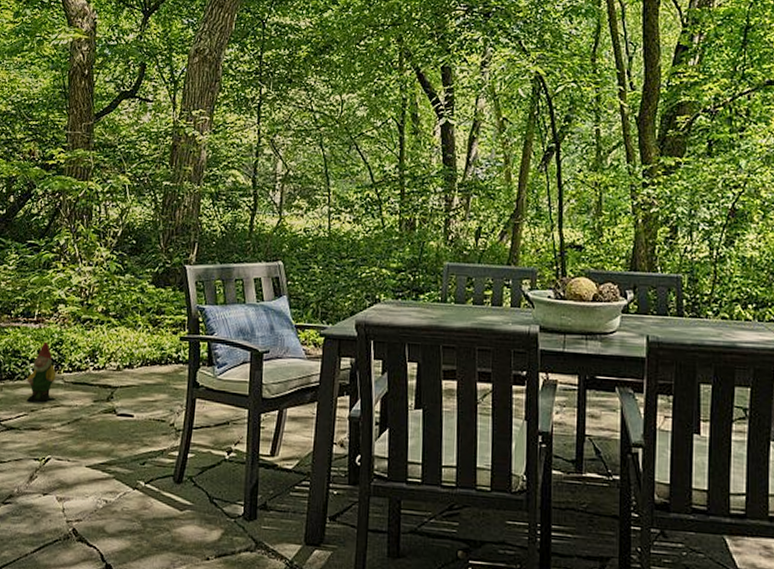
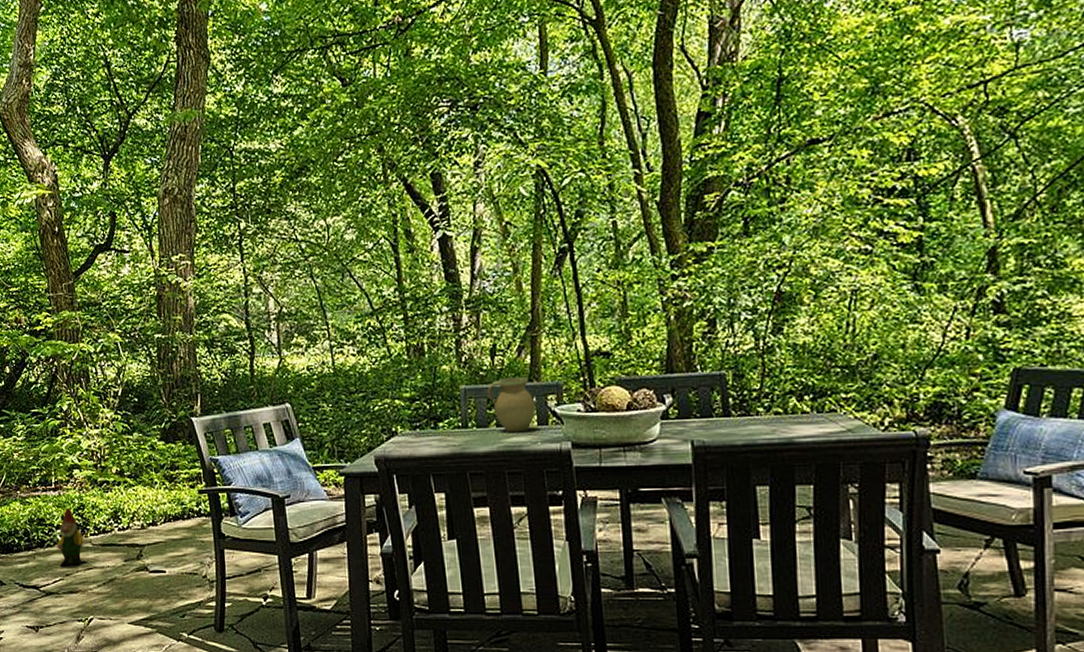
pitcher: none [468,259,511,311] -> present [487,376,536,432]

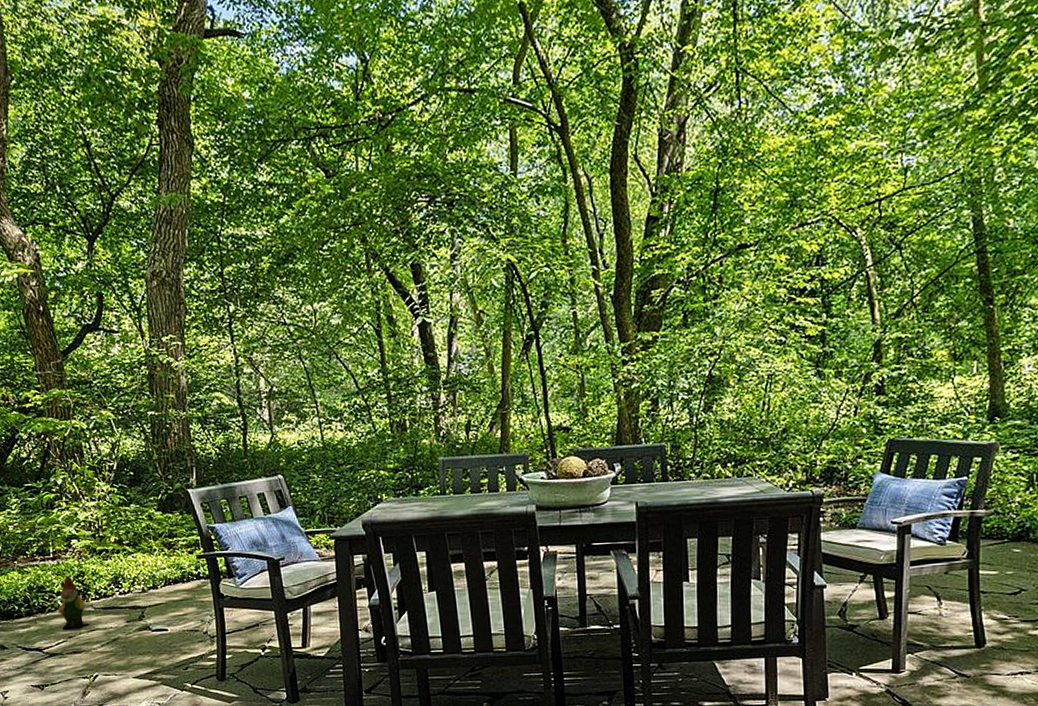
pitcher: present [487,376,536,432] -> none [463,448,506,497]

